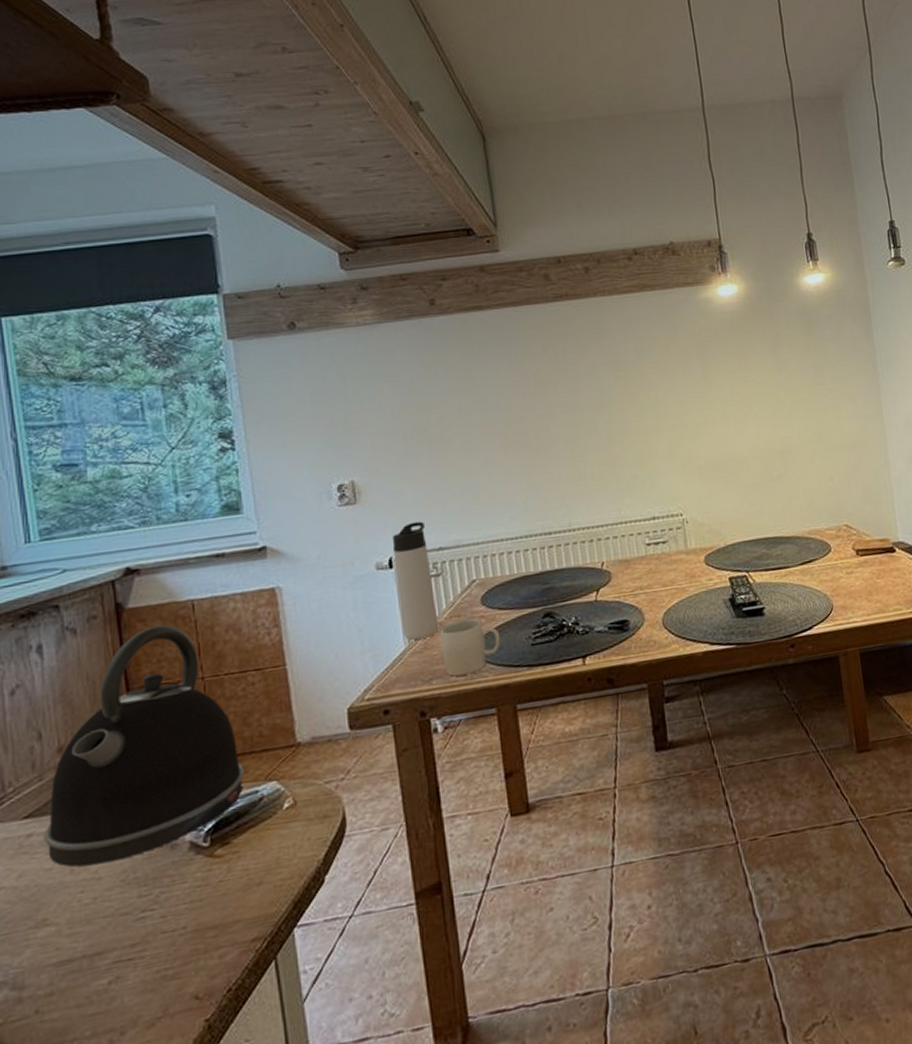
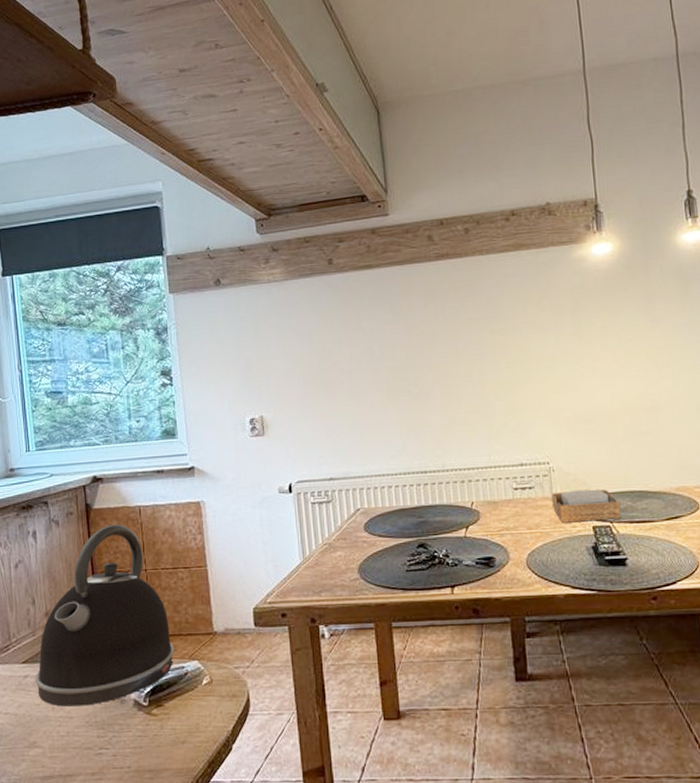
thermos bottle: present [392,521,439,641] -> none [292,454,328,557]
mug: present [440,618,501,677] -> none [329,542,380,591]
napkin holder: none [686,537,757,577] -> present [551,488,621,523]

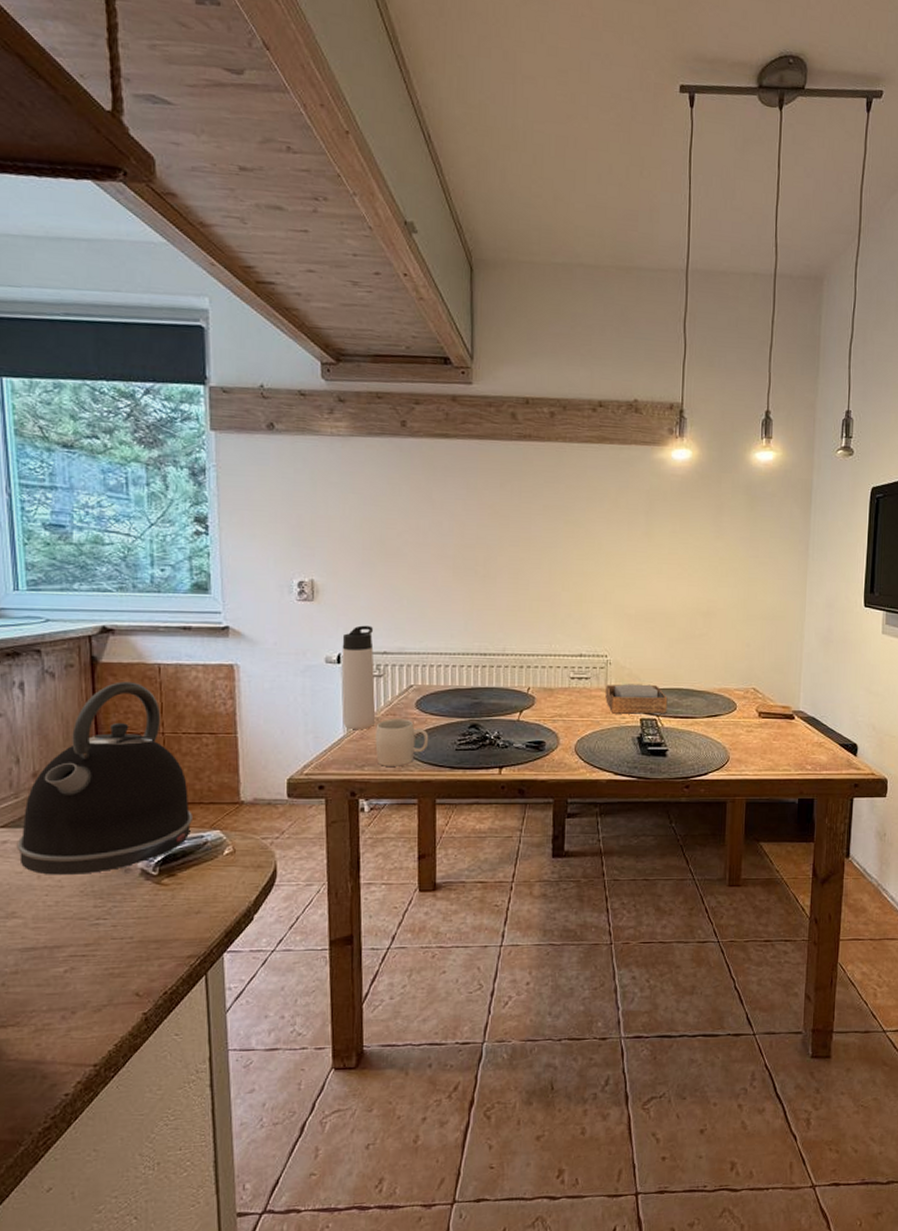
thermos bottle: none [292,454,328,557] -> present [342,625,376,730]
mug: none [329,542,380,591] -> present [375,718,429,766]

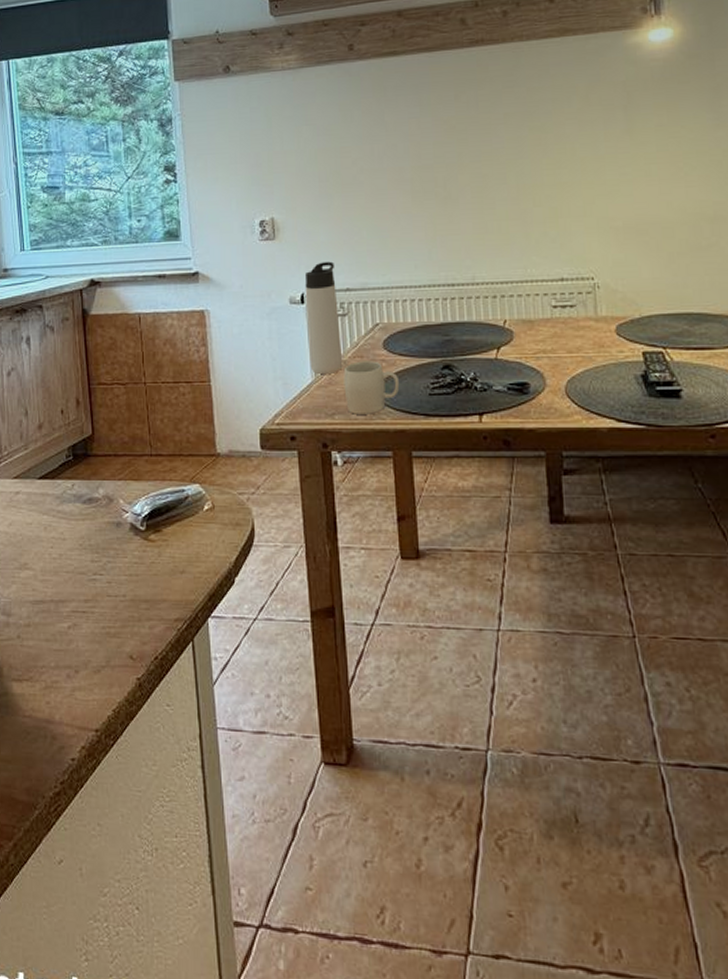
kettle: present [16,681,193,875] -> none [27,332,174,527]
napkin holder: present [605,684,668,714] -> none [596,309,676,347]

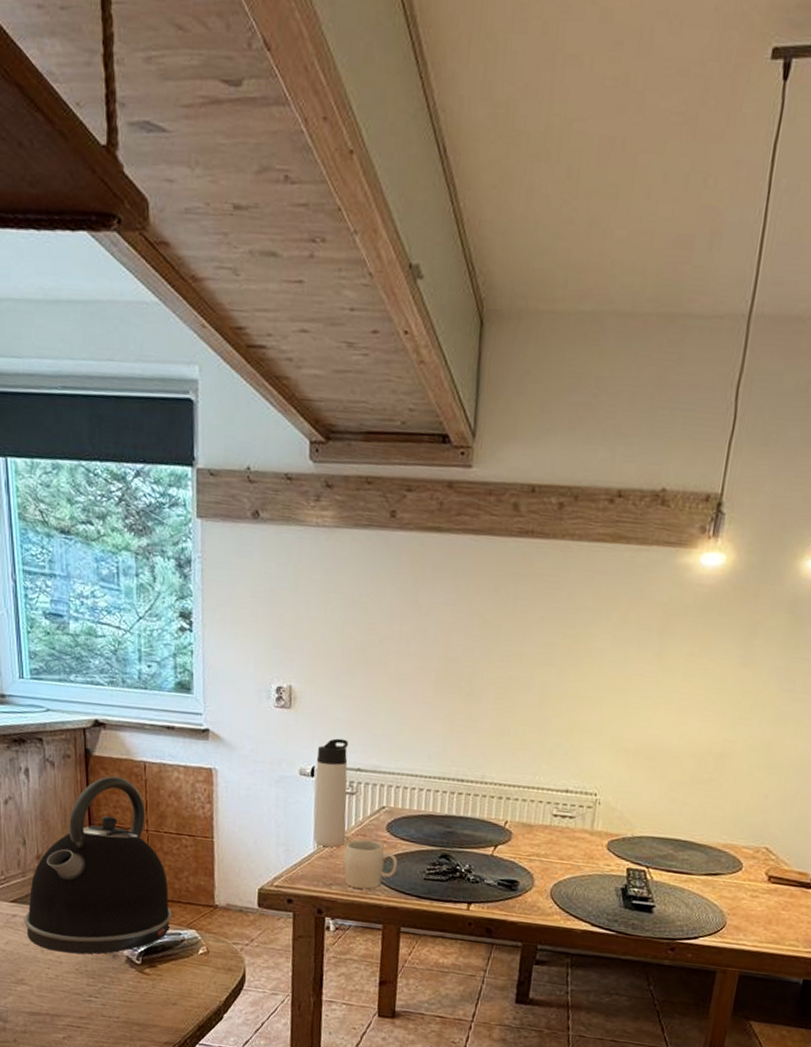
kettle: none [27,332,174,527] -> present [24,776,172,955]

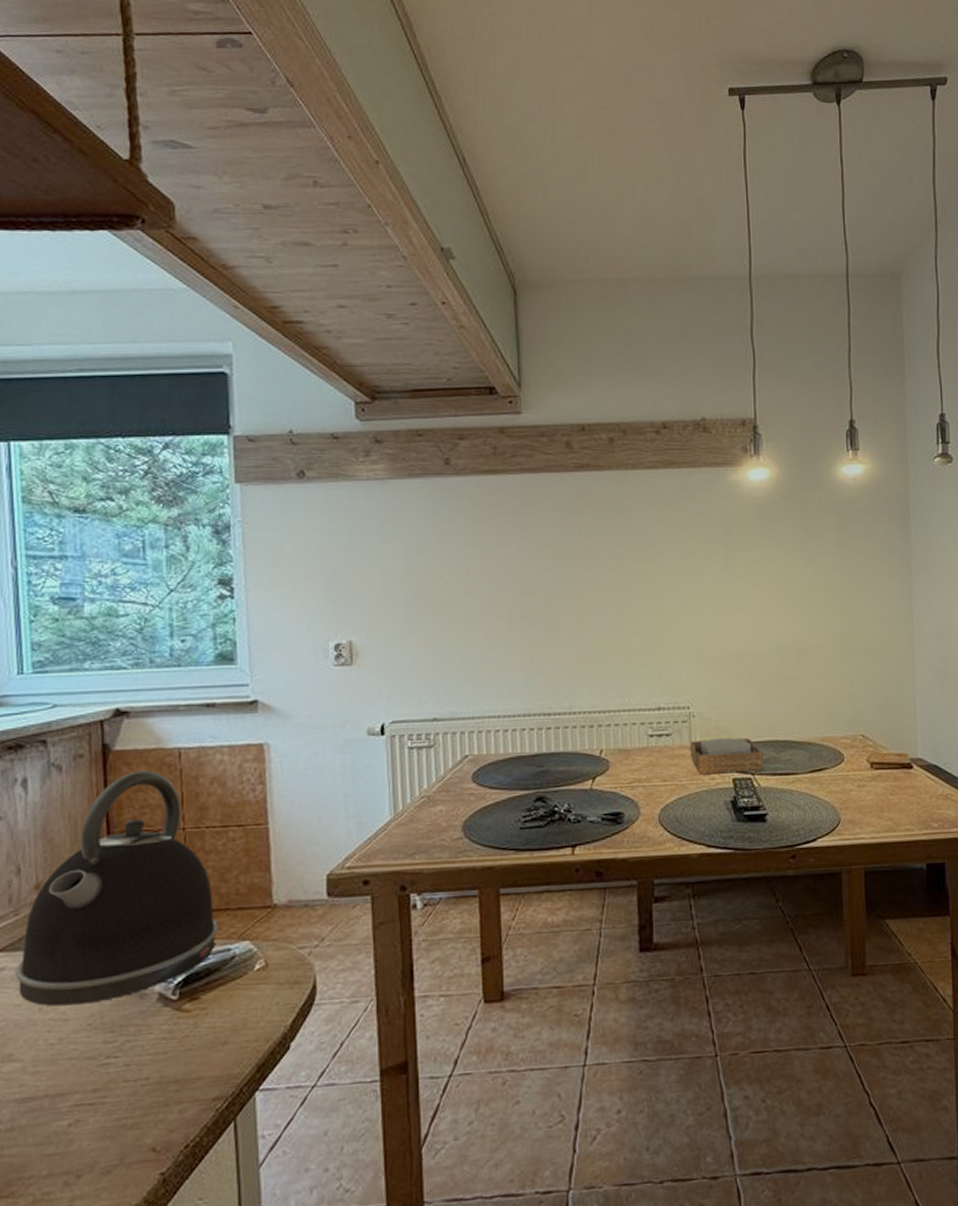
thermos bottle: present [313,738,348,848] -> none [386,689,427,812]
mug: present [343,839,398,890] -> none [427,795,489,853]
napkin holder: none [590,826,662,867] -> present [690,737,763,775]

